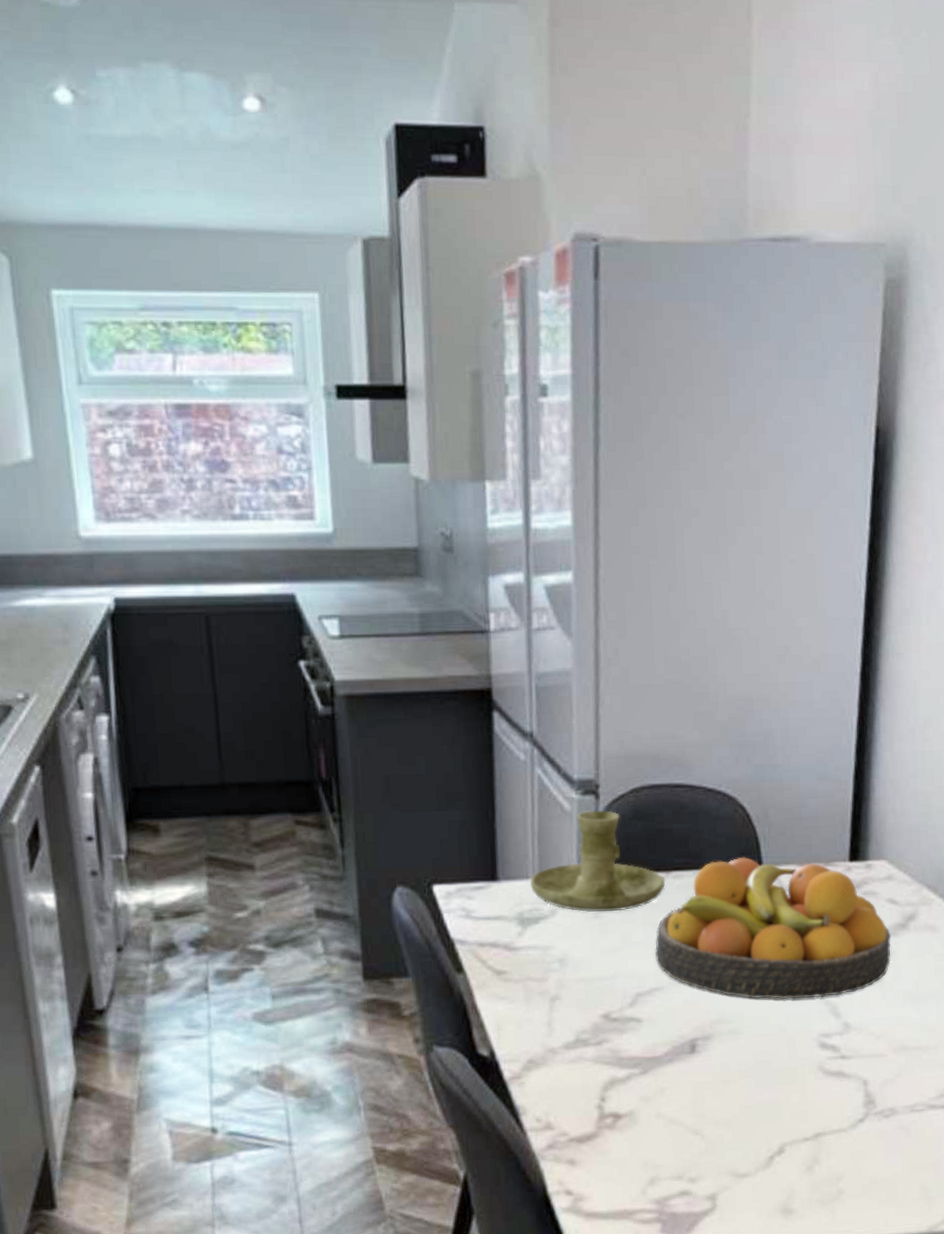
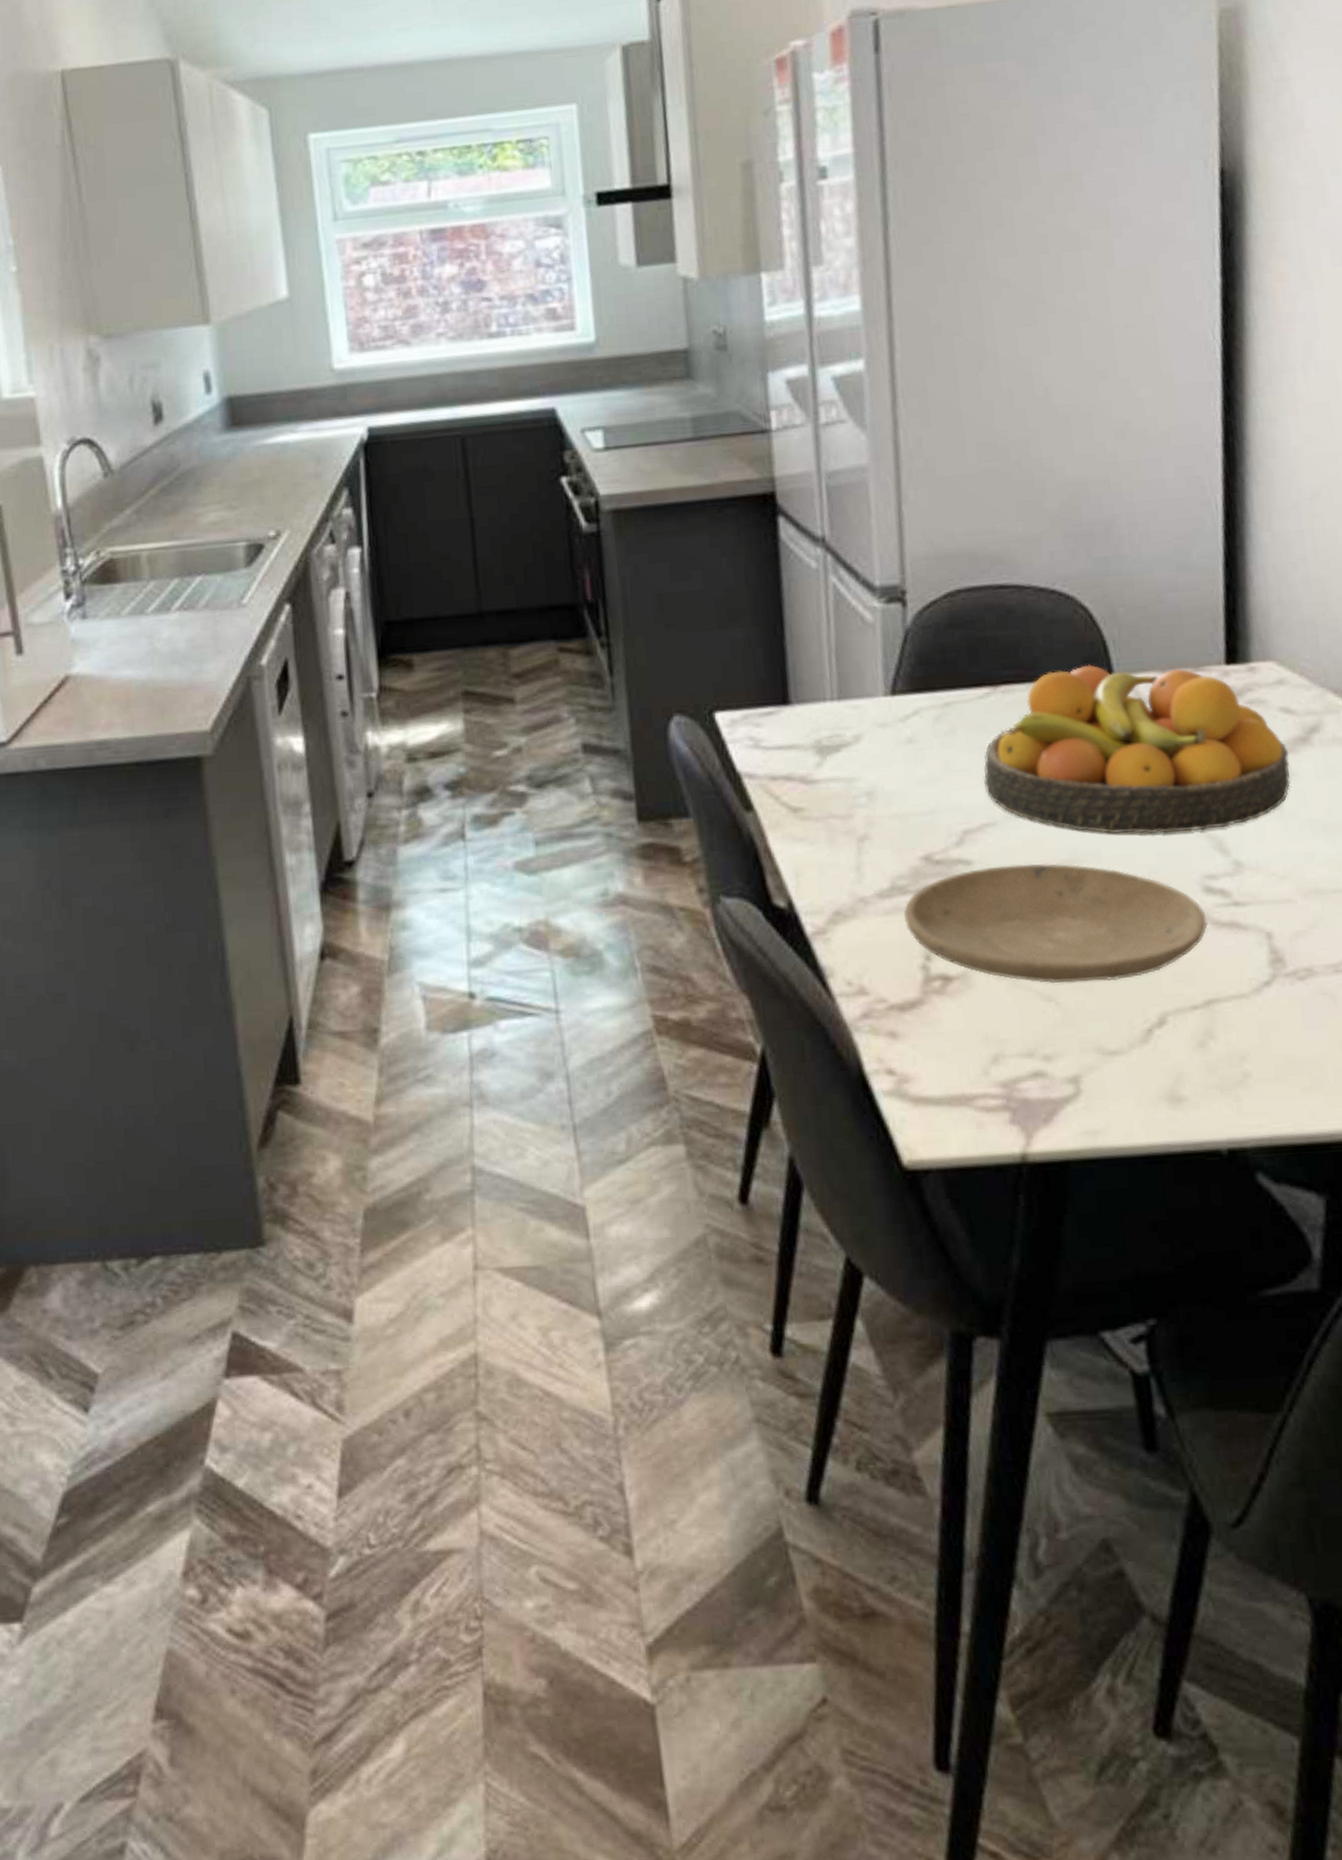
candle holder: present [529,809,666,913] -> none [827,618,994,737]
plate: none [585,1022,821,1121] -> present [903,863,1208,984]

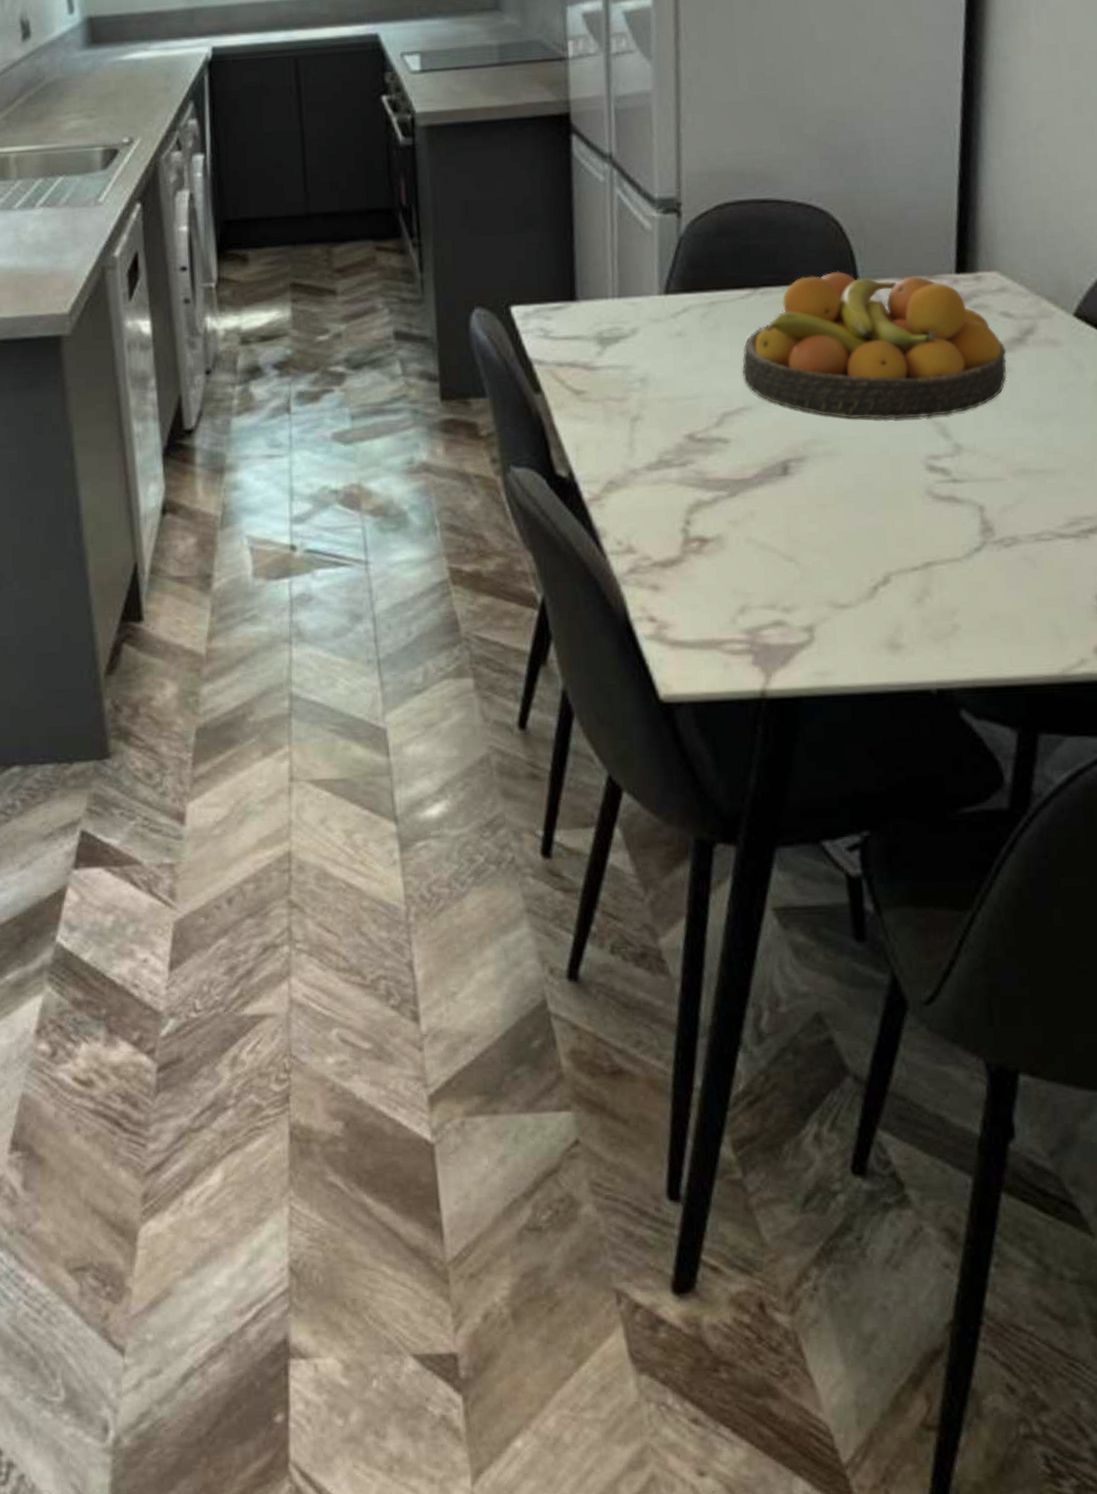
plate: present [903,863,1208,984] -> none [668,443,929,547]

